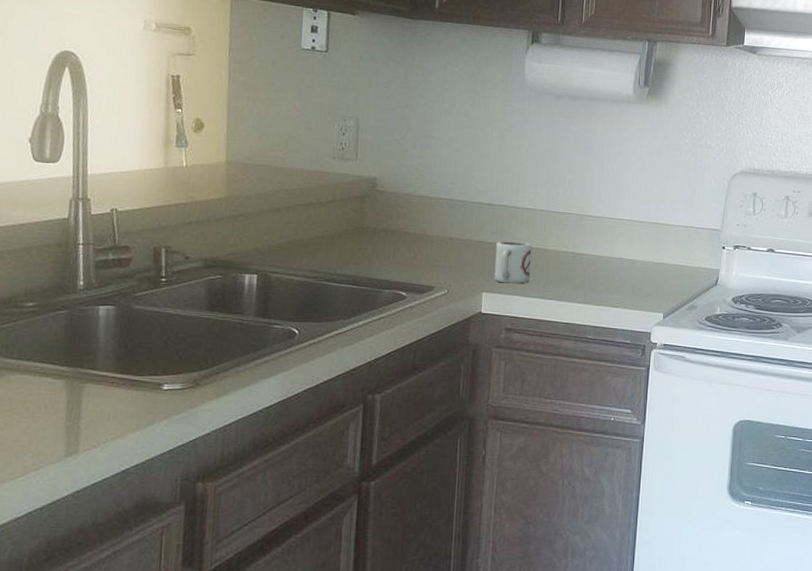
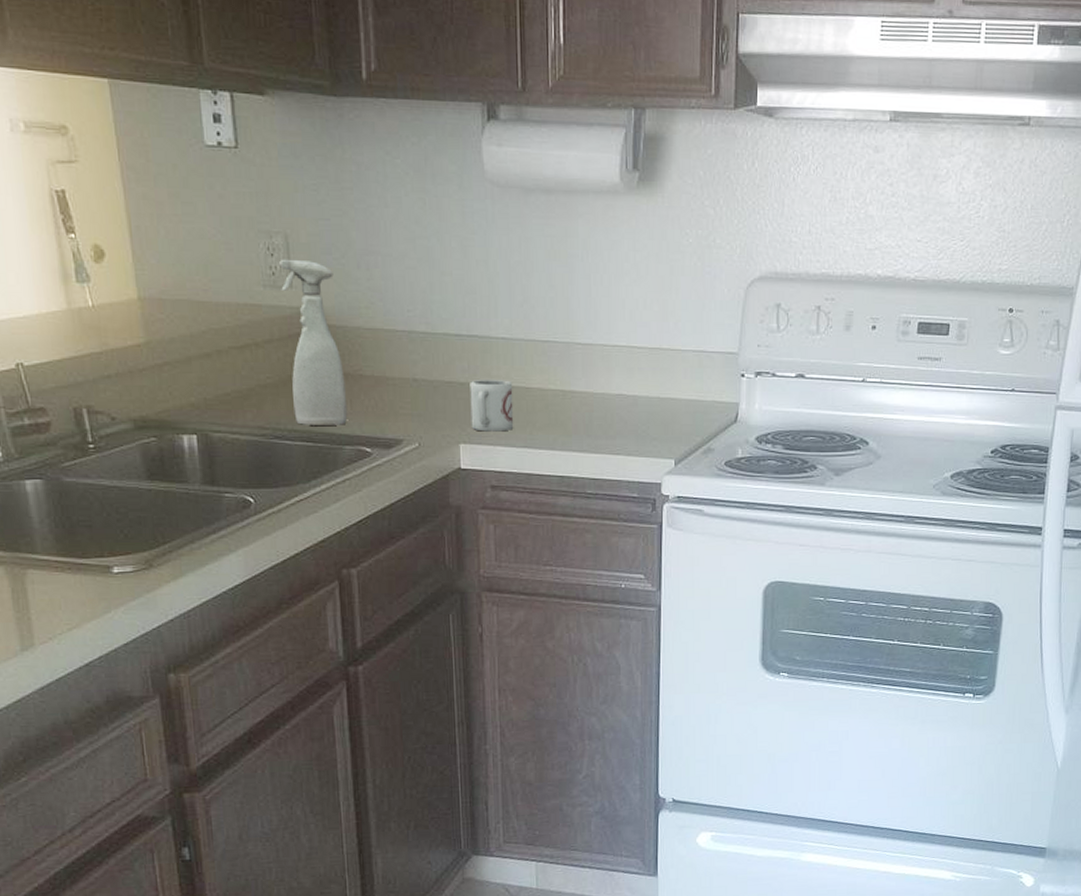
spray bottle: none [344,137,393,272] -> present [279,259,348,425]

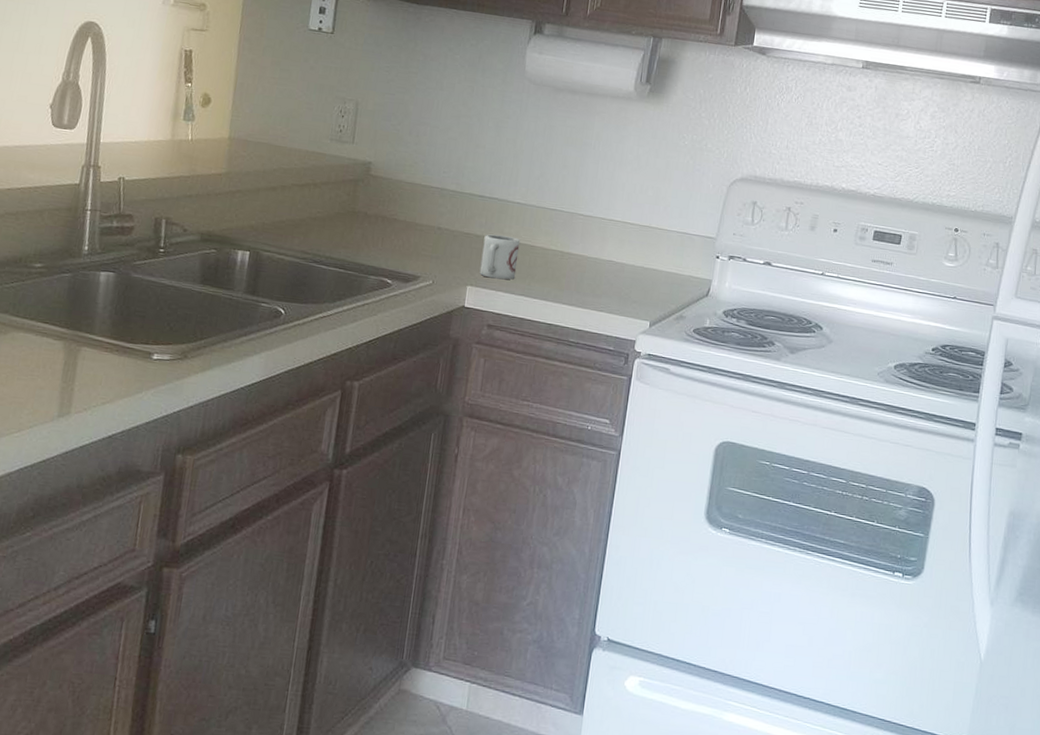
spray bottle: present [279,259,348,425] -> none [333,120,389,258]

